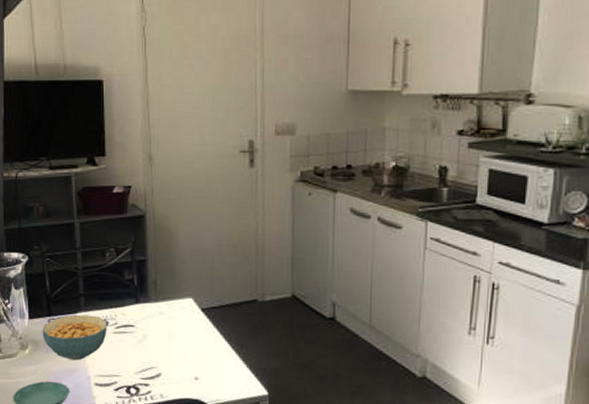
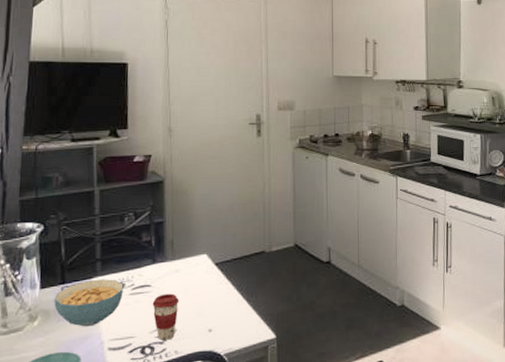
coffee cup: none [136,335,164,383] -> present [152,293,180,340]

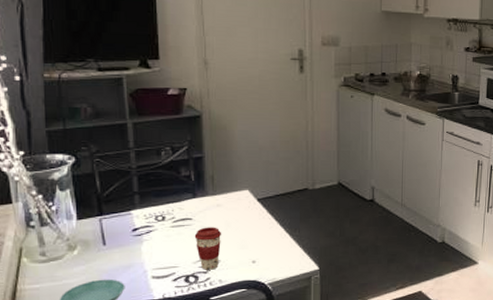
cereal bowl: present [54,279,124,327] -> none [93,212,164,257]

